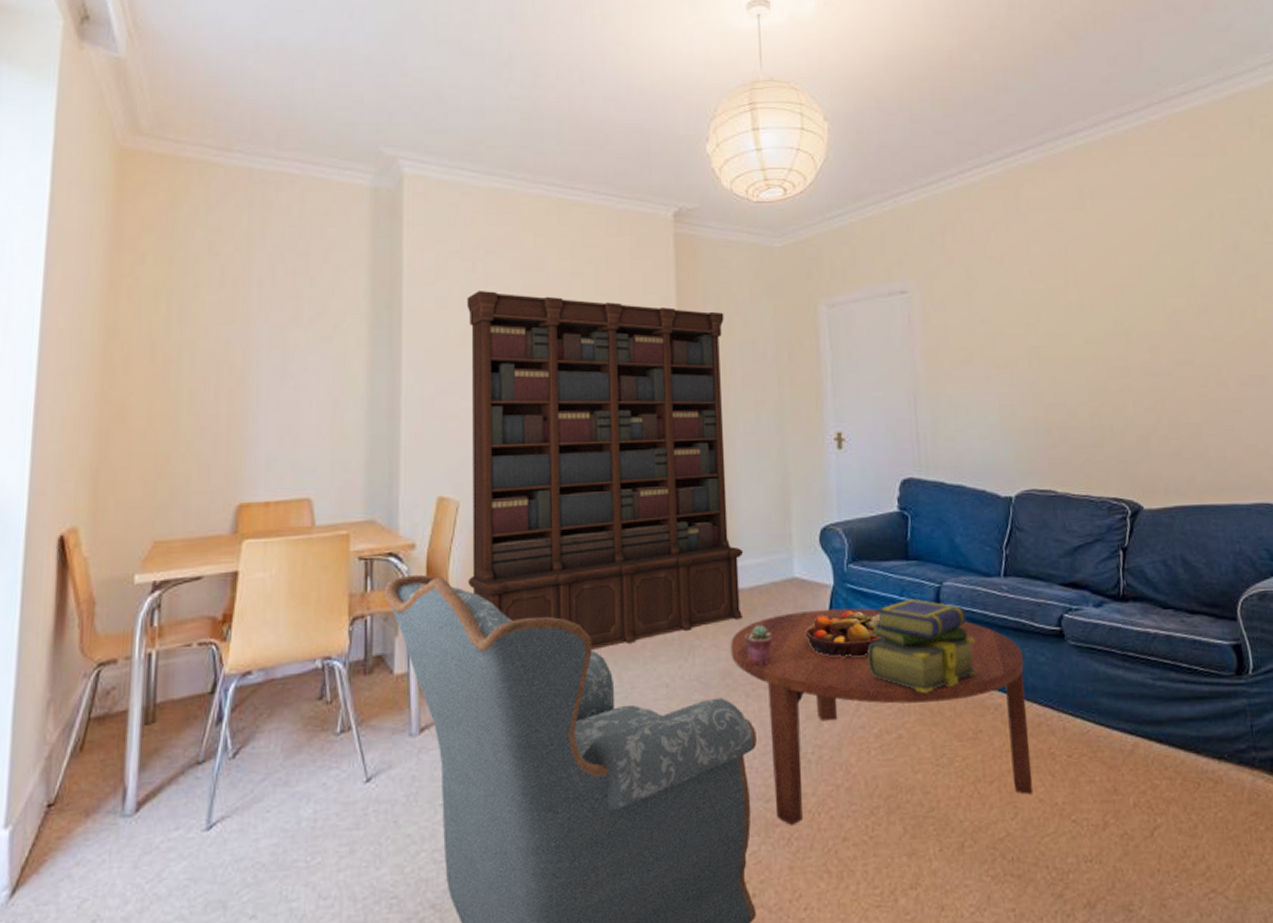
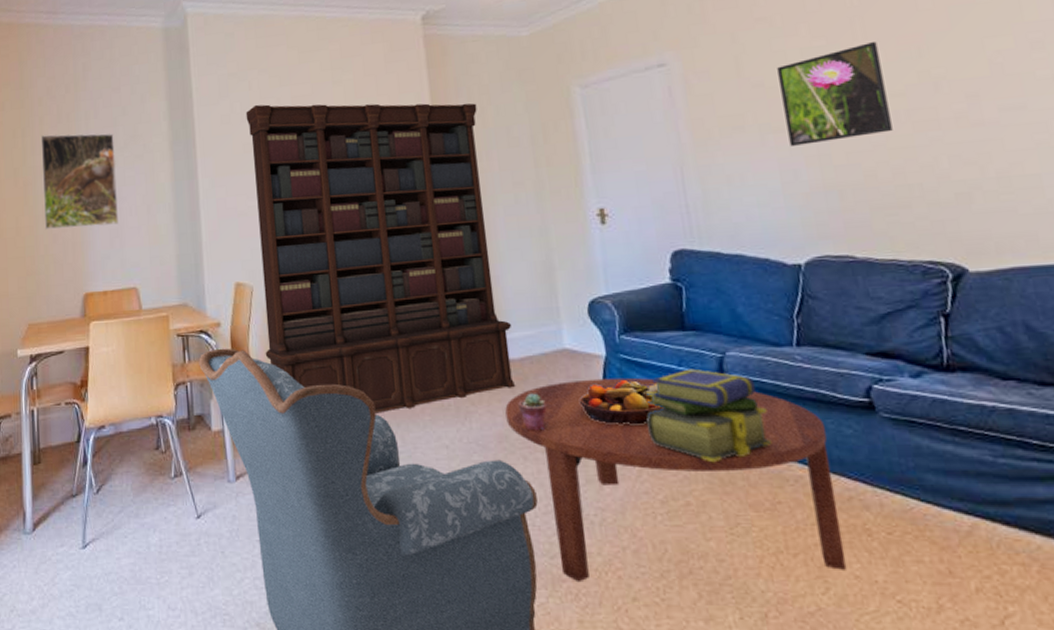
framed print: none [190,301,296,421] -> present [40,133,118,229]
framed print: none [1003,291,1092,382] -> present [777,42,893,146]

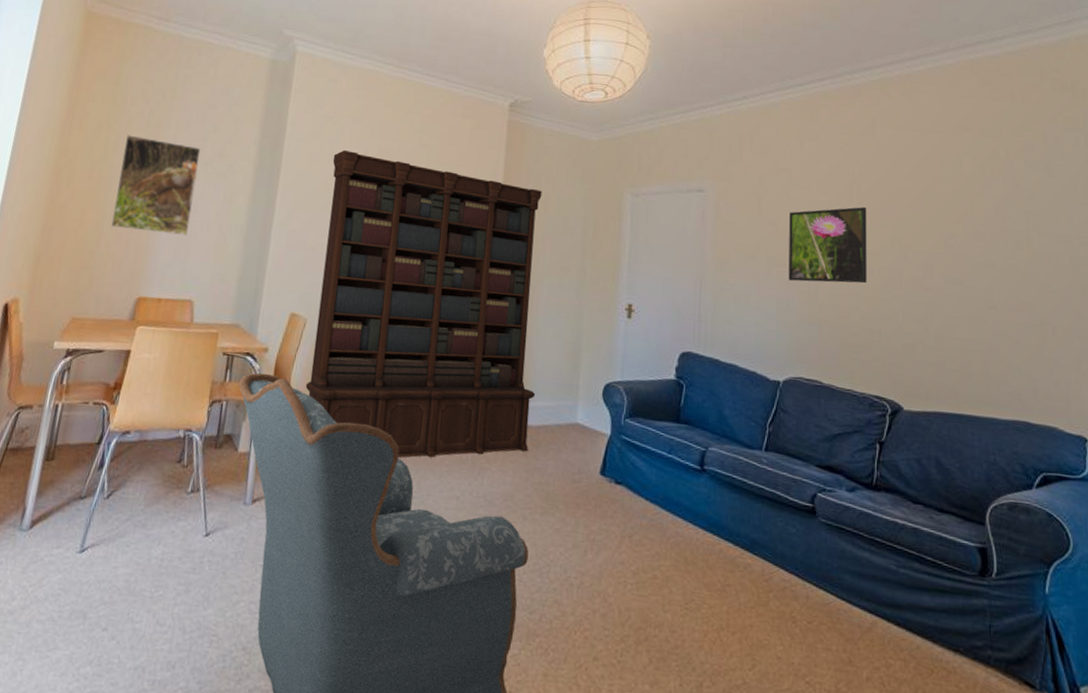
coffee table: present [505,377,847,581] -> none [515,453,776,651]
potted succulent: present [518,393,547,431] -> none [527,459,552,495]
fruit bowl: present [580,379,665,425] -> none [581,458,651,501]
stack of books: present [646,368,772,463] -> none [633,457,733,544]

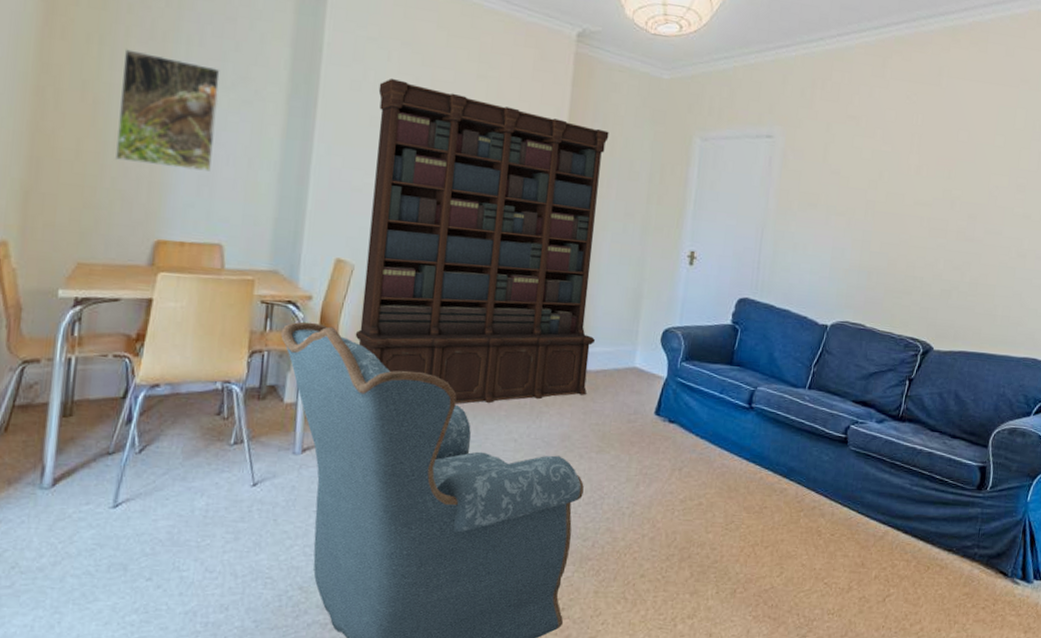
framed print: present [788,207,867,284] -> none [845,157,924,233]

